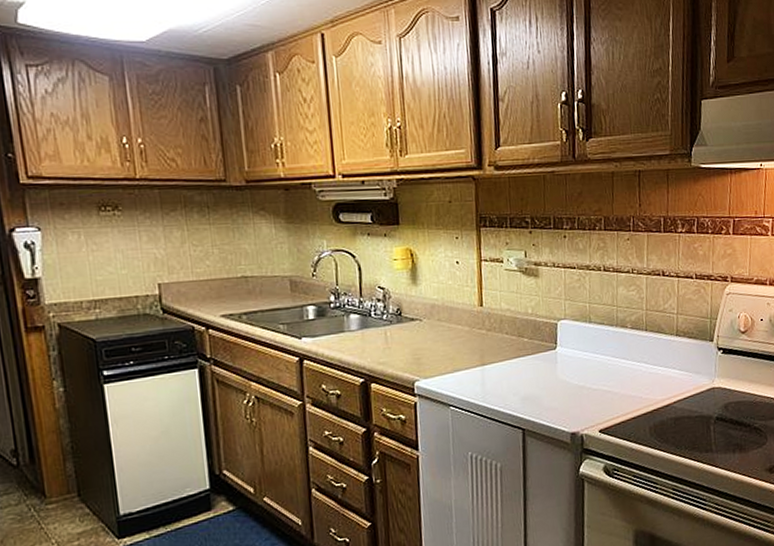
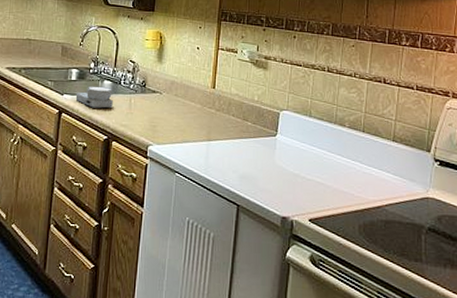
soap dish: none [317,321,365,349] -> present [75,86,113,109]

